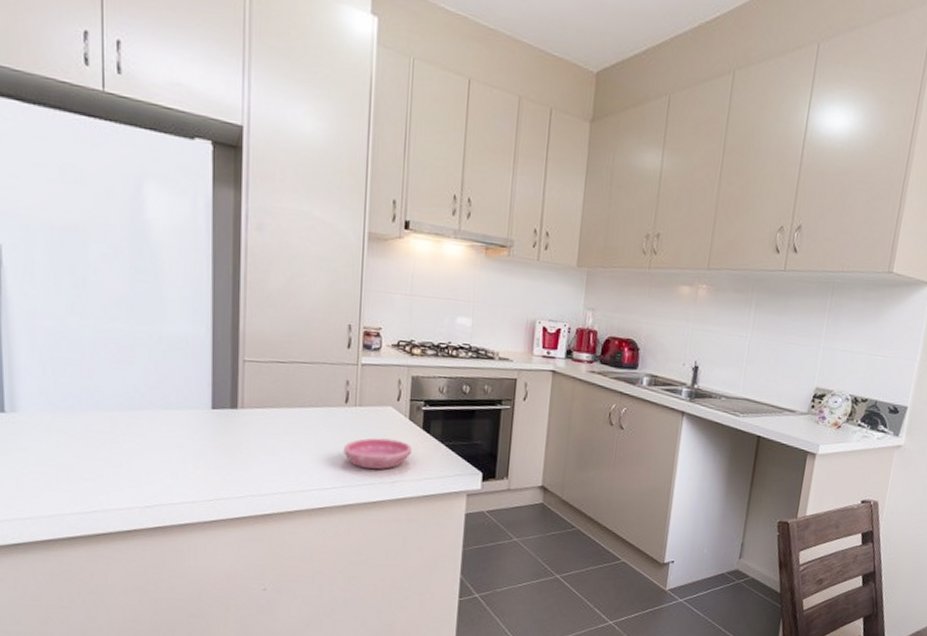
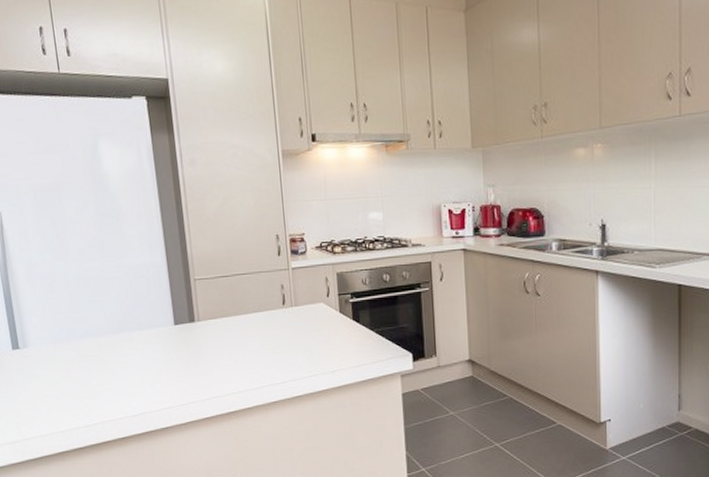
saucer: present [343,437,412,470] -> none [287,332,346,362]

